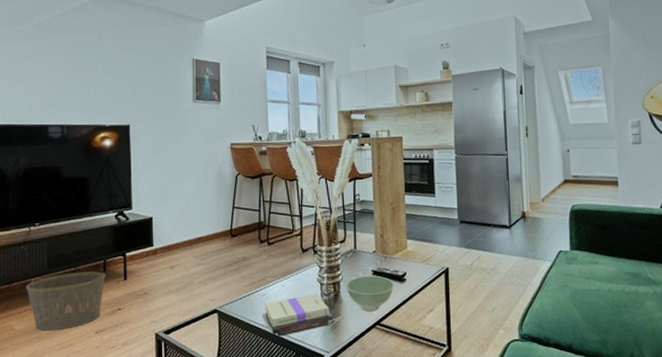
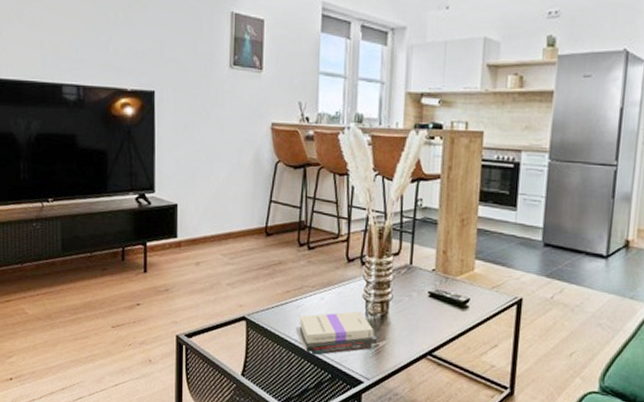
basket: present [26,271,106,331] -> none [39,258,124,320]
bowl: present [346,275,395,312] -> none [395,297,455,340]

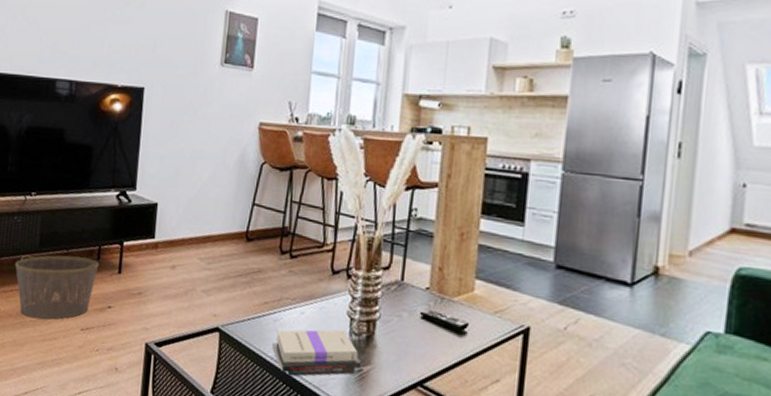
basket: none [39,258,124,320] -> present [15,254,99,320]

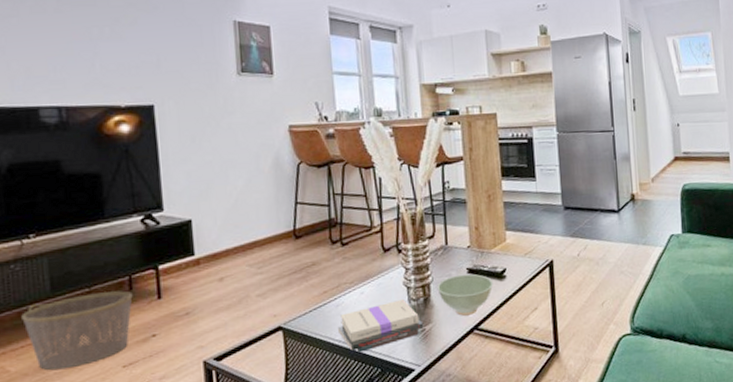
bowl: none [383,317,450,368] -> present [437,274,494,316]

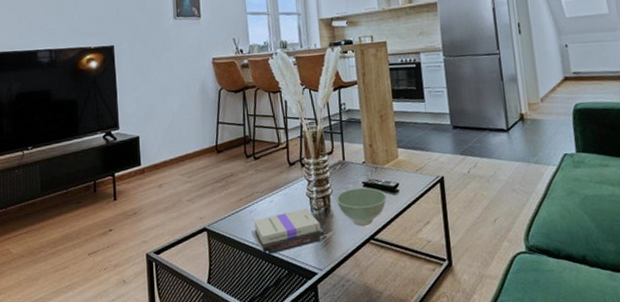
basket: present [21,290,133,371] -> none [21,193,96,254]

